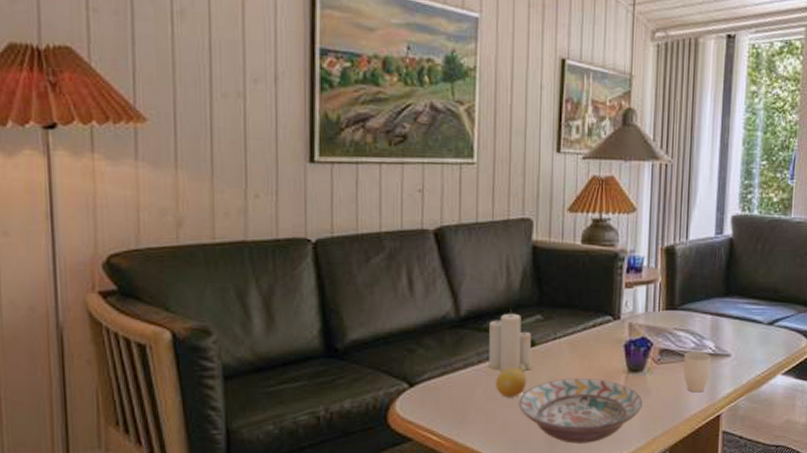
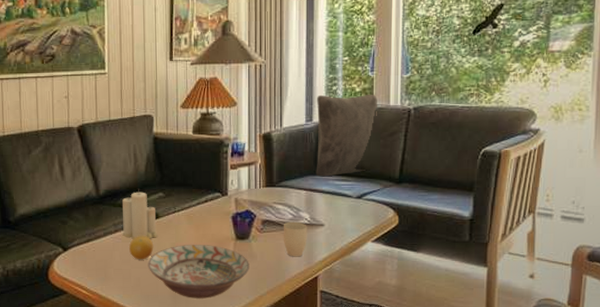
pillow: none [724,203,796,299] -> present [316,94,377,177]

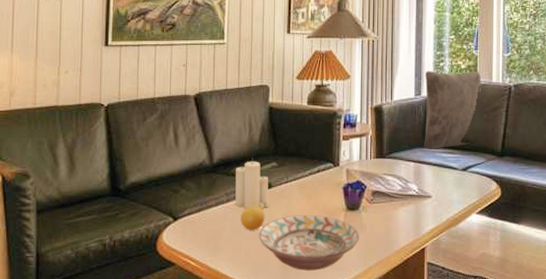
mug: present [283,221,307,257] -> none [392,193,415,228]

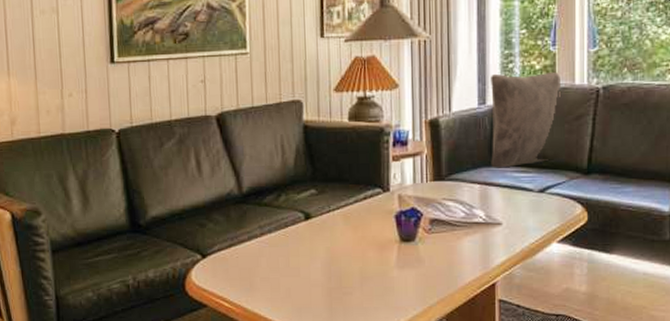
candle: present [235,157,269,209] -> none [269,185,309,243]
fruit: present [241,206,265,231] -> none [277,239,306,267]
decorative bowl: present [258,215,359,270] -> none [299,248,416,311]

